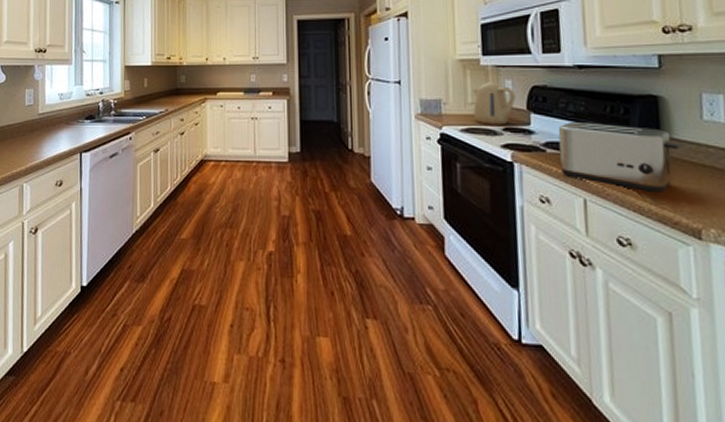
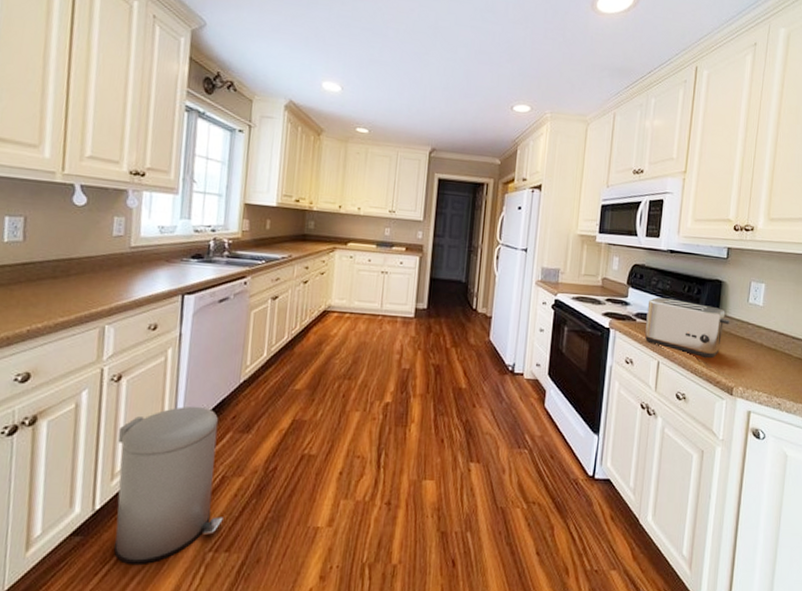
pedal bin: none [37,255,127,409] -> present [114,406,223,566]
kettle: present [473,82,516,125] -> none [584,257,620,296]

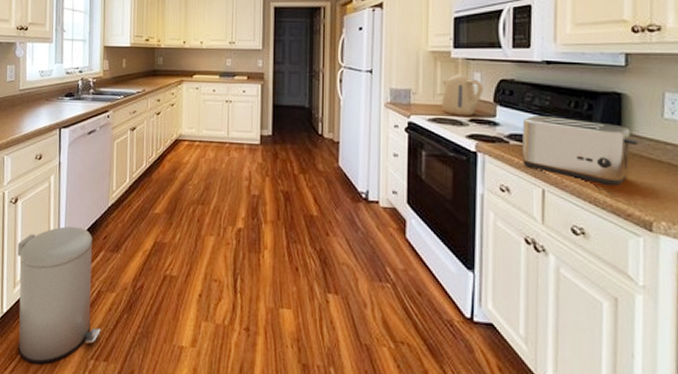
kettle: none [584,257,620,296] -> present [441,74,484,116]

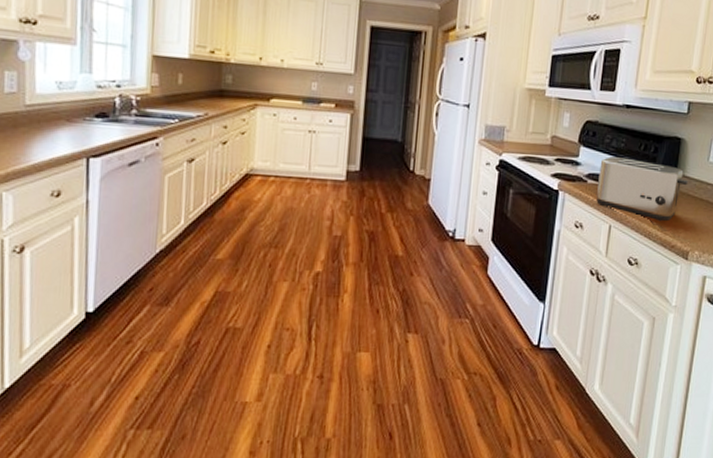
pedal bin: present [17,226,101,365] -> none [24,278,144,445]
kettle: present [441,74,484,116] -> none [531,113,571,155]

